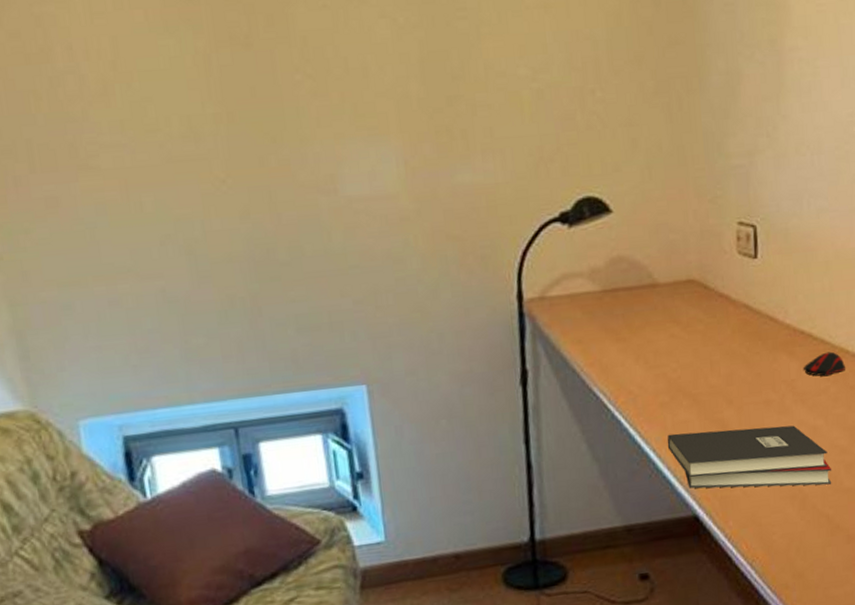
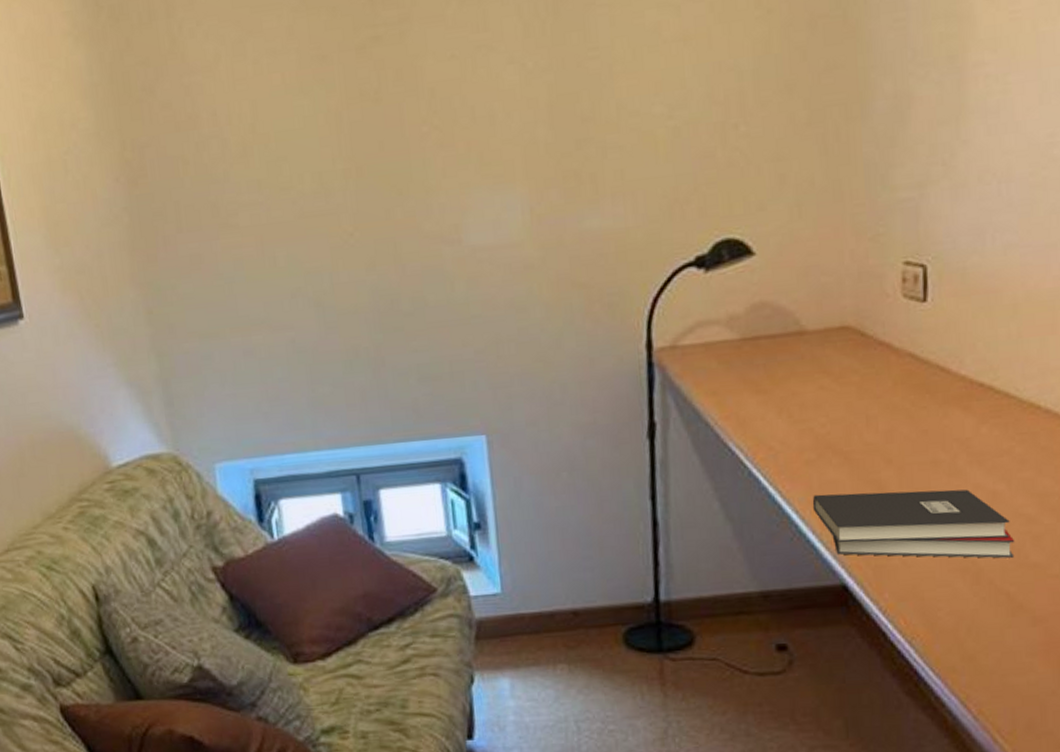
computer mouse: present [804,351,846,377] -> none [982,406,1037,435]

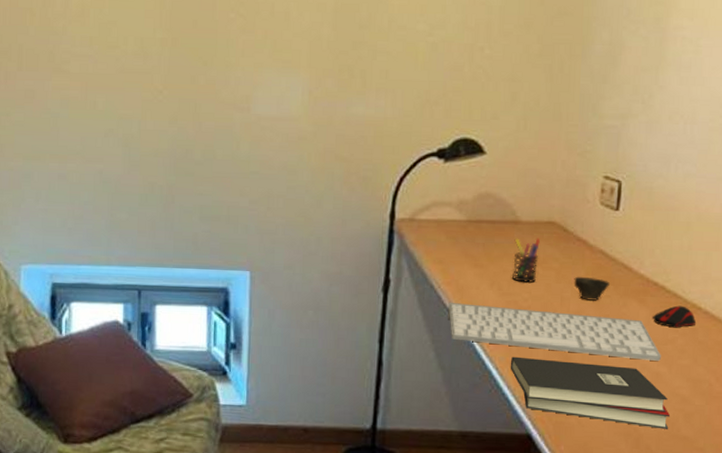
computer keyboard: none [729,431,997,485] -> present [448,302,661,361]
pen holder: none [801,348,834,405] -> present [512,238,540,283]
cup: none [880,387,924,416] -> present [574,276,610,301]
computer mouse: none [982,406,1037,435] -> present [653,305,697,328]

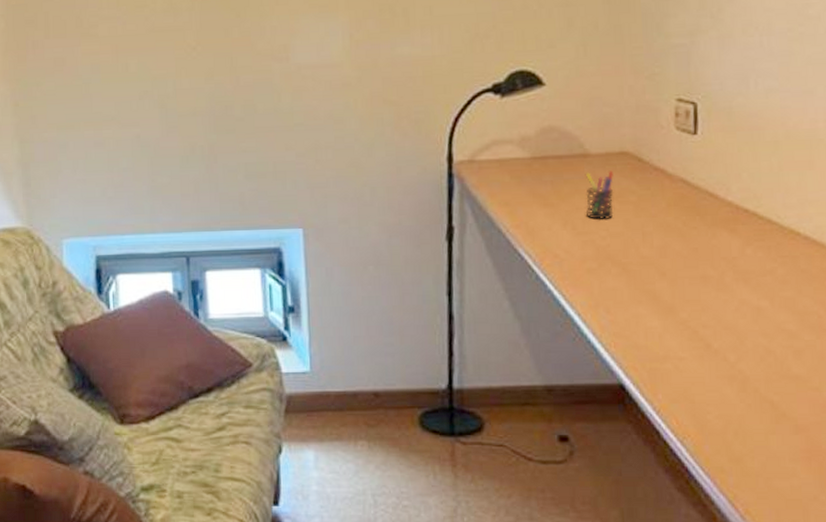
computer keyboard: present [448,302,661,361] -> none [519,246,761,295]
hardback book: present [510,356,671,429] -> none [593,300,778,369]
cup: present [574,276,610,301] -> none [655,208,695,234]
computer mouse: present [653,305,697,328] -> none [747,232,797,257]

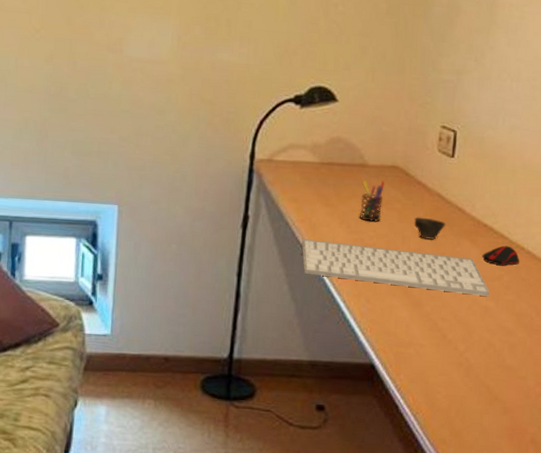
computer keyboard: none [519,246,761,295] -> present [301,238,490,296]
cup: none [655,208,695,234] -> present [414,217,445,240]
computer mouse: none [747,232,797,257] -> present [483,245,520,266]

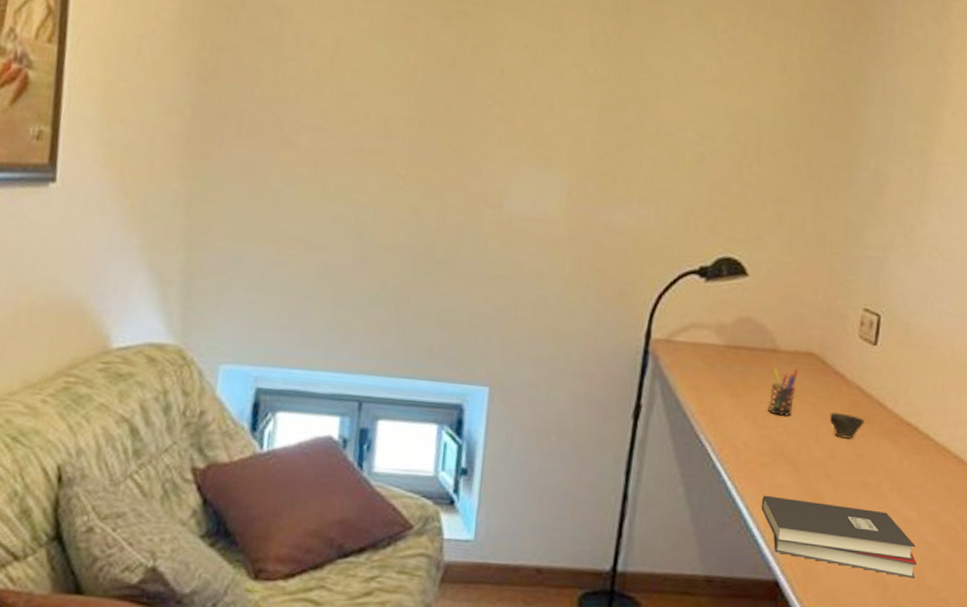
computer keyboard: present [301,238,490,296] -> none [699,432,911,505]
hardback book: none [356,290,497,359] -> present [761,495,918,578]
computer mouse: present [483,245,520,266] -> none [905,448,946,472]

